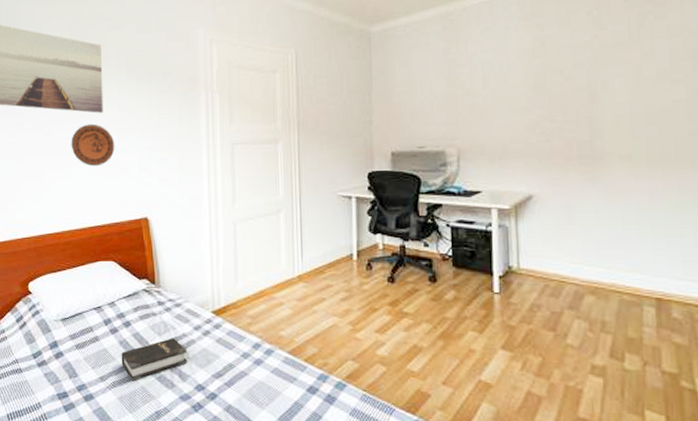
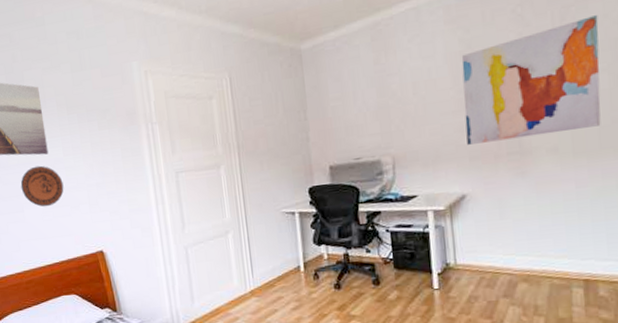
wall art: none [534,25,678,144] -> present [461,15,601,145]

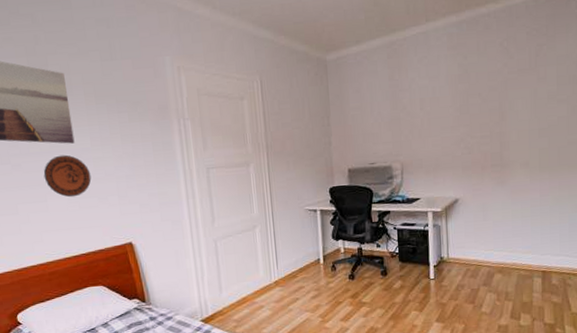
wall art: present [461,15,601,145] -> none [459,55,563,156]

